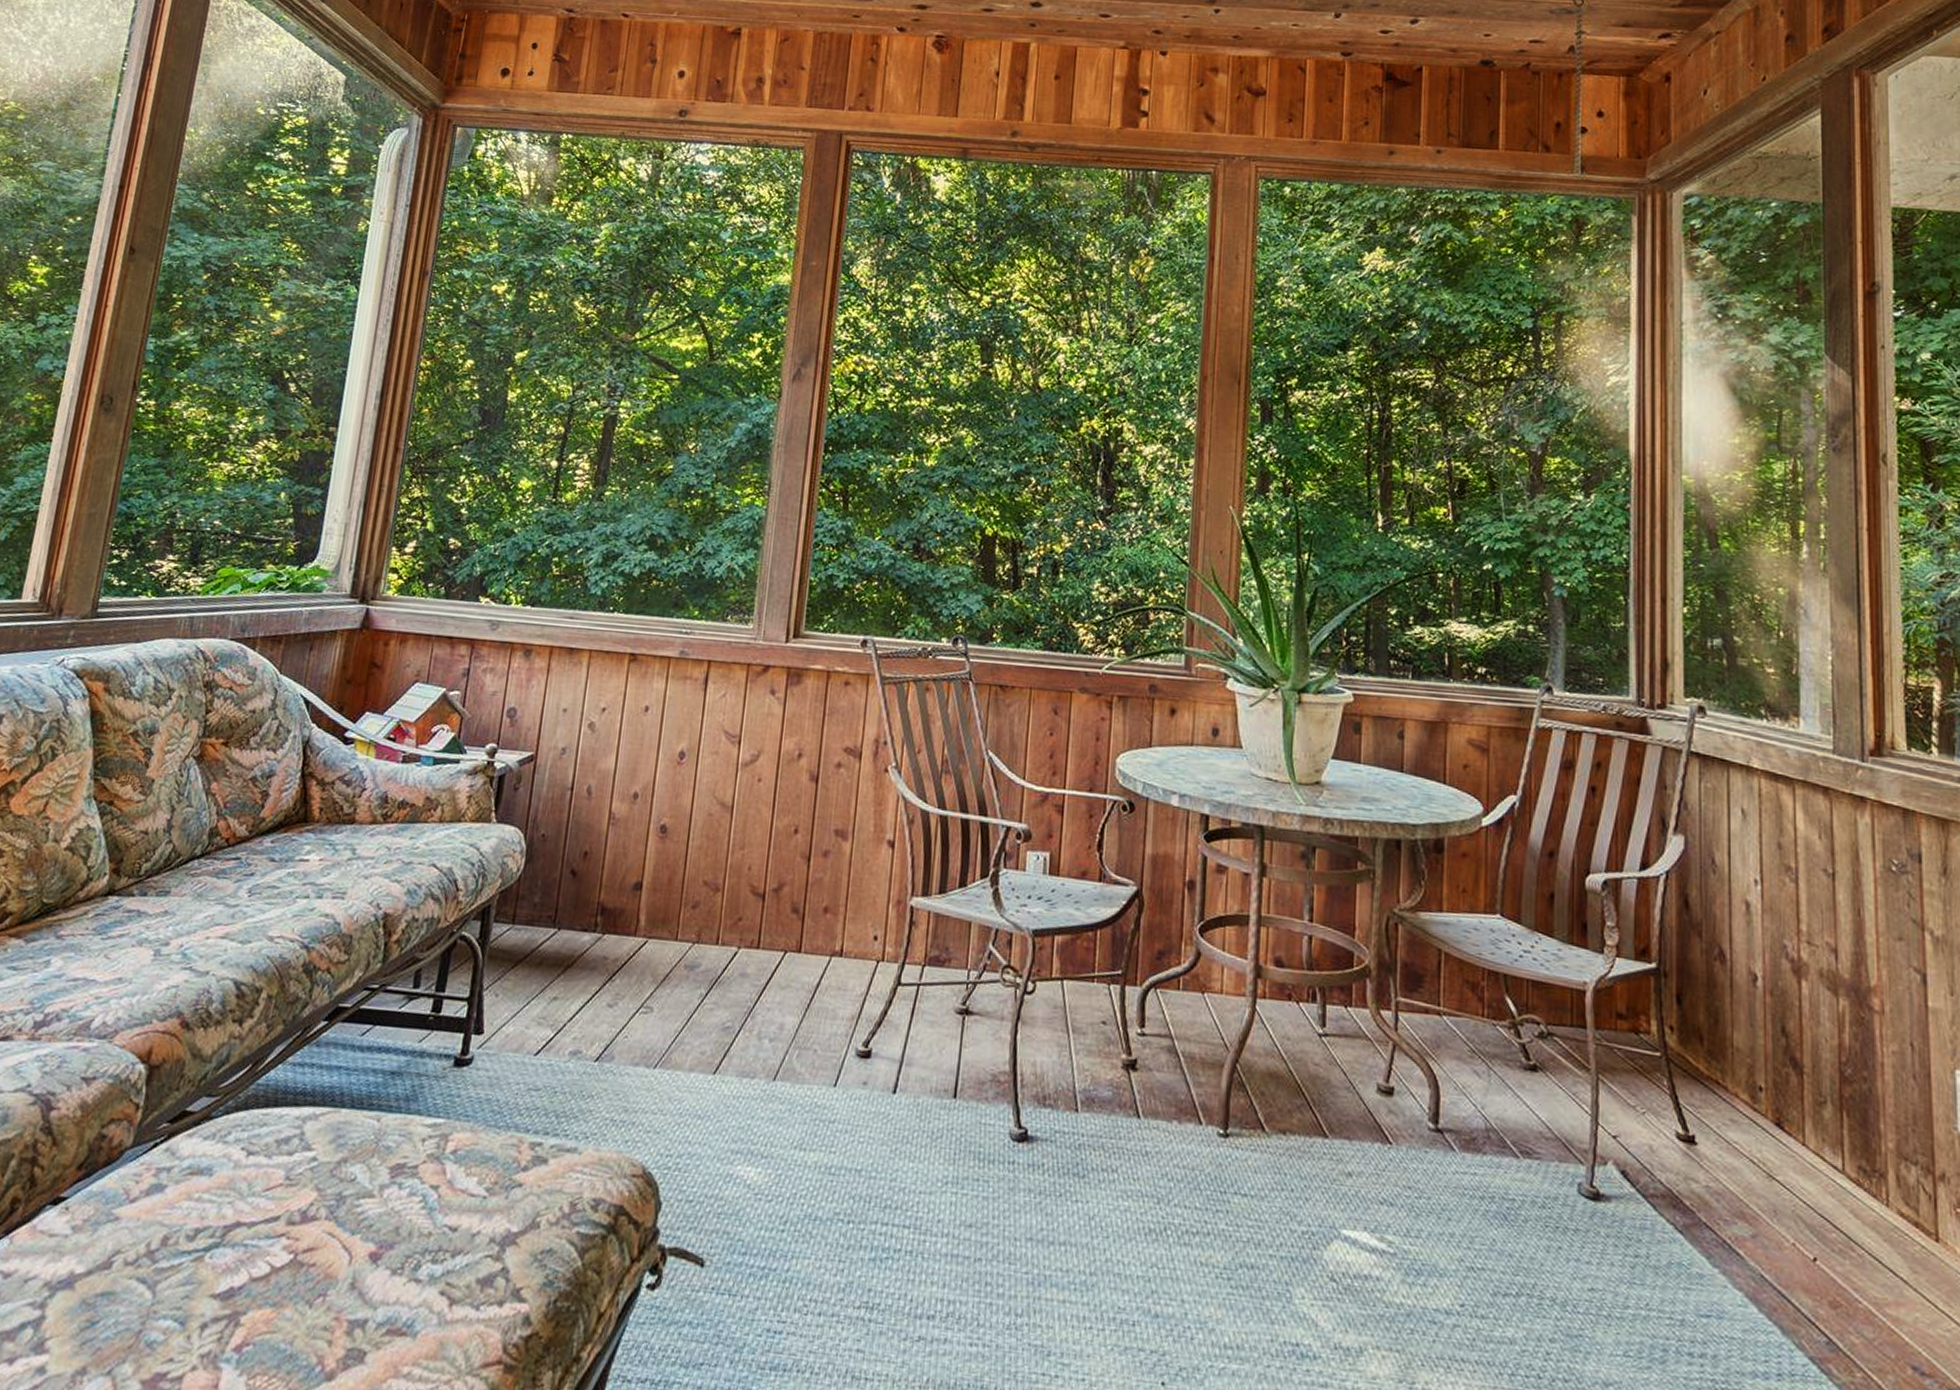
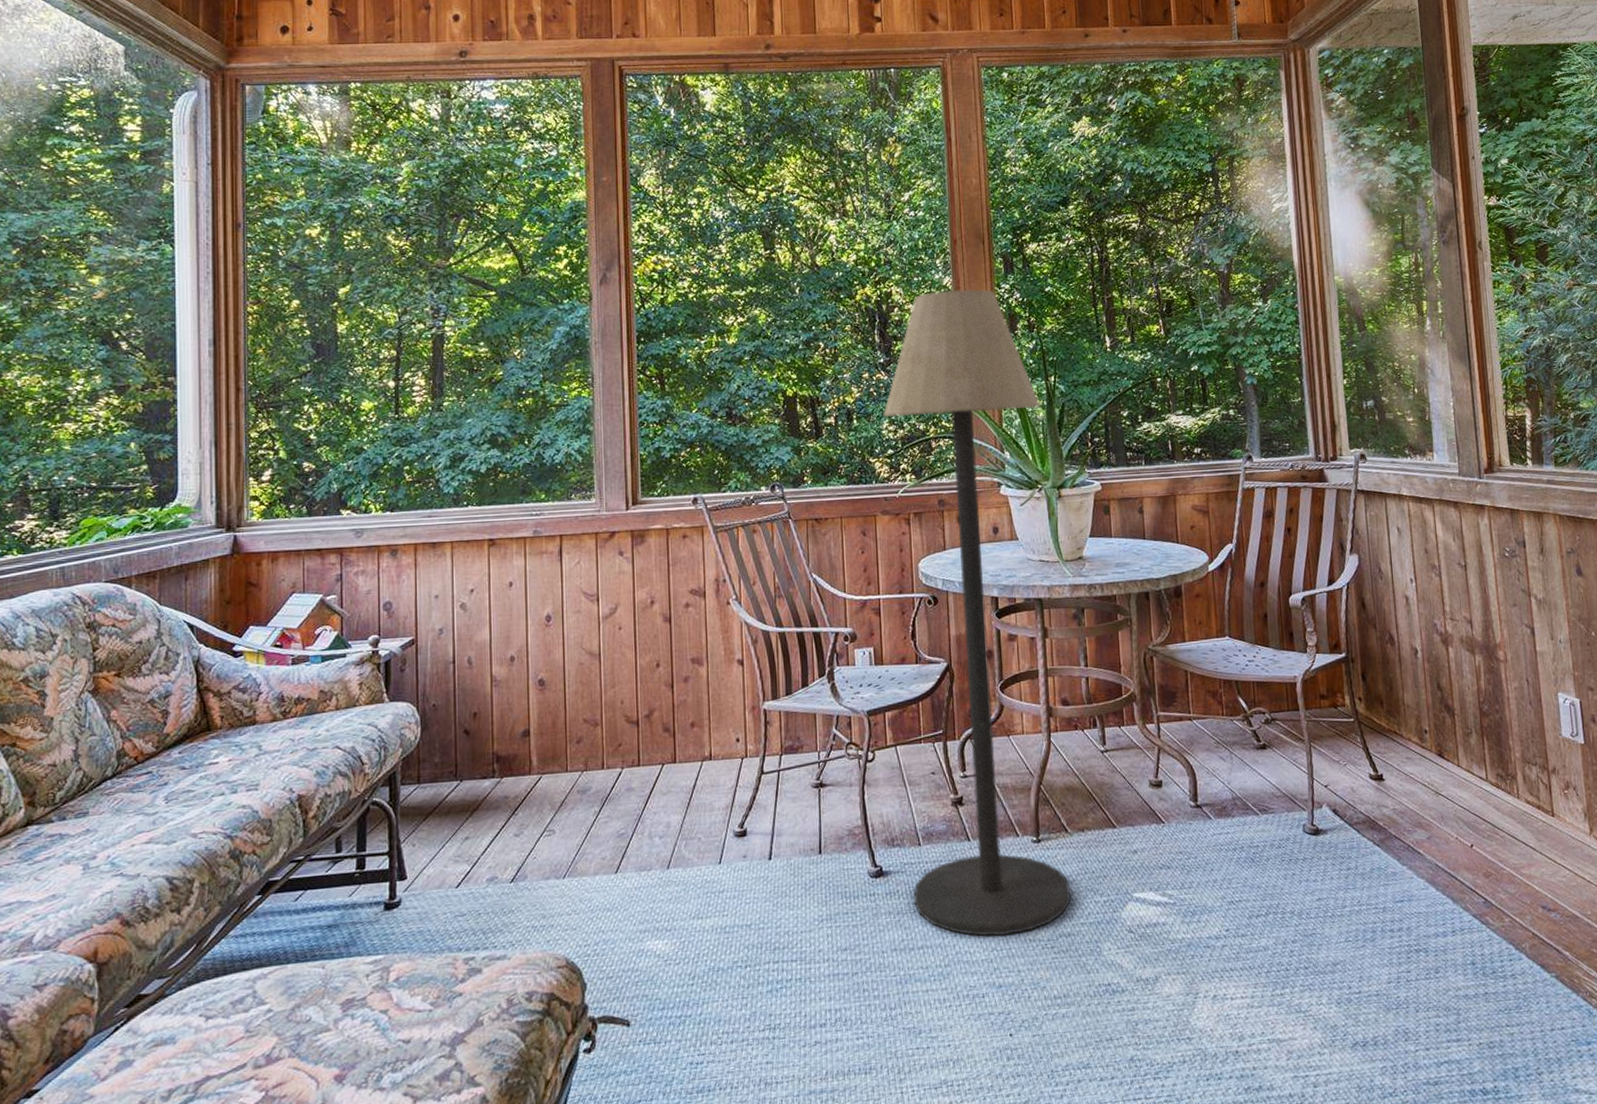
floor lamp: none [1061,434,1288,1252] -> present [883,289,1070,937]

